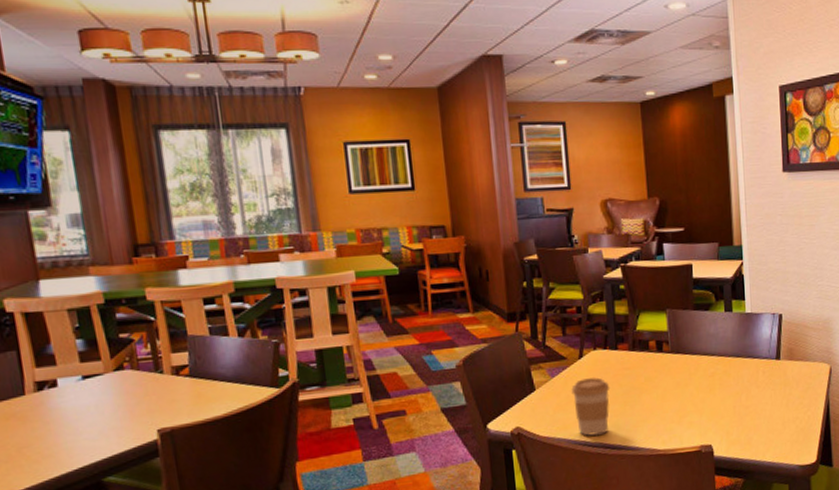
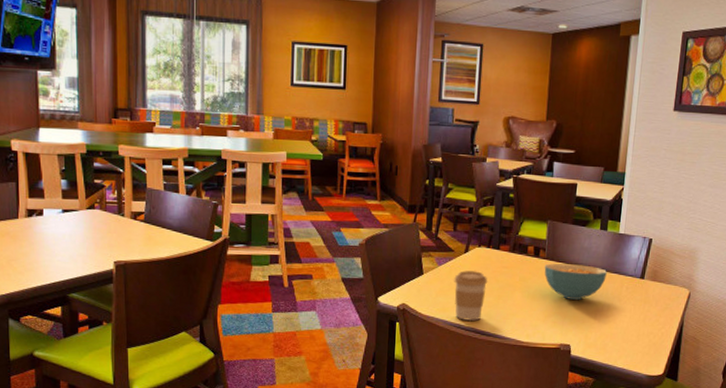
cereal bowl: none [670,353,740,395] -> present [544,263,607,300]

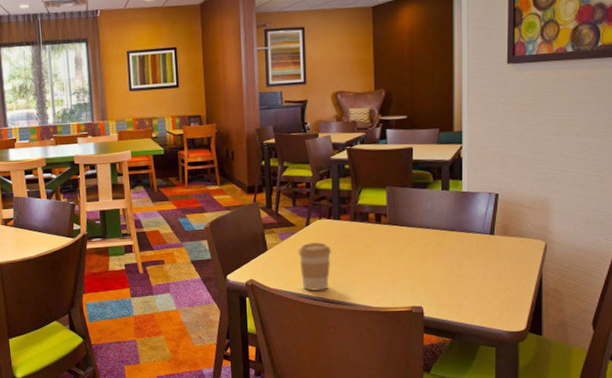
cereal bowl: present [544,263,607,300] -> none [387,226,453,262]

